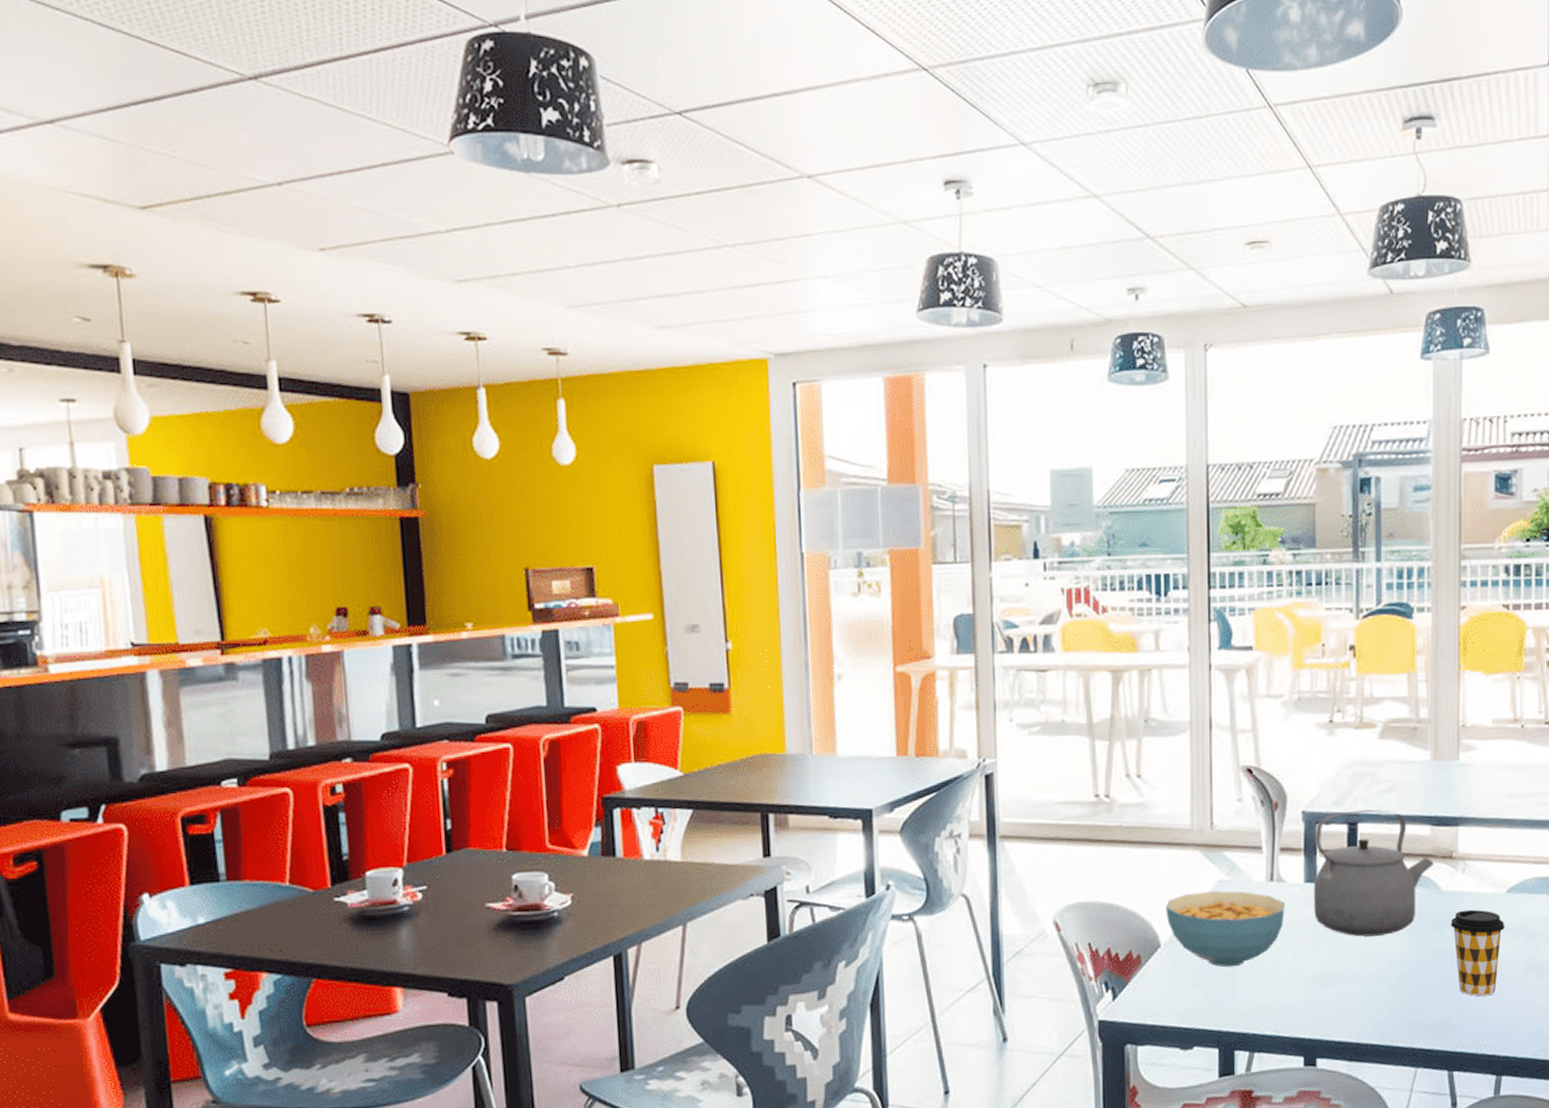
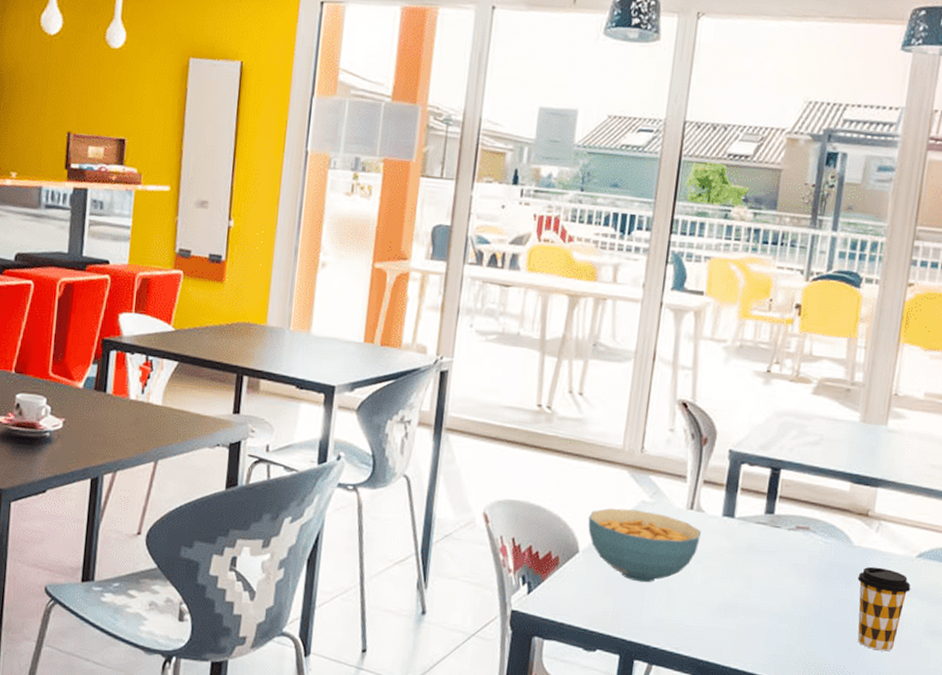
tea kettle: present [1313,809,1434,937] -> none [728,456,849,578]

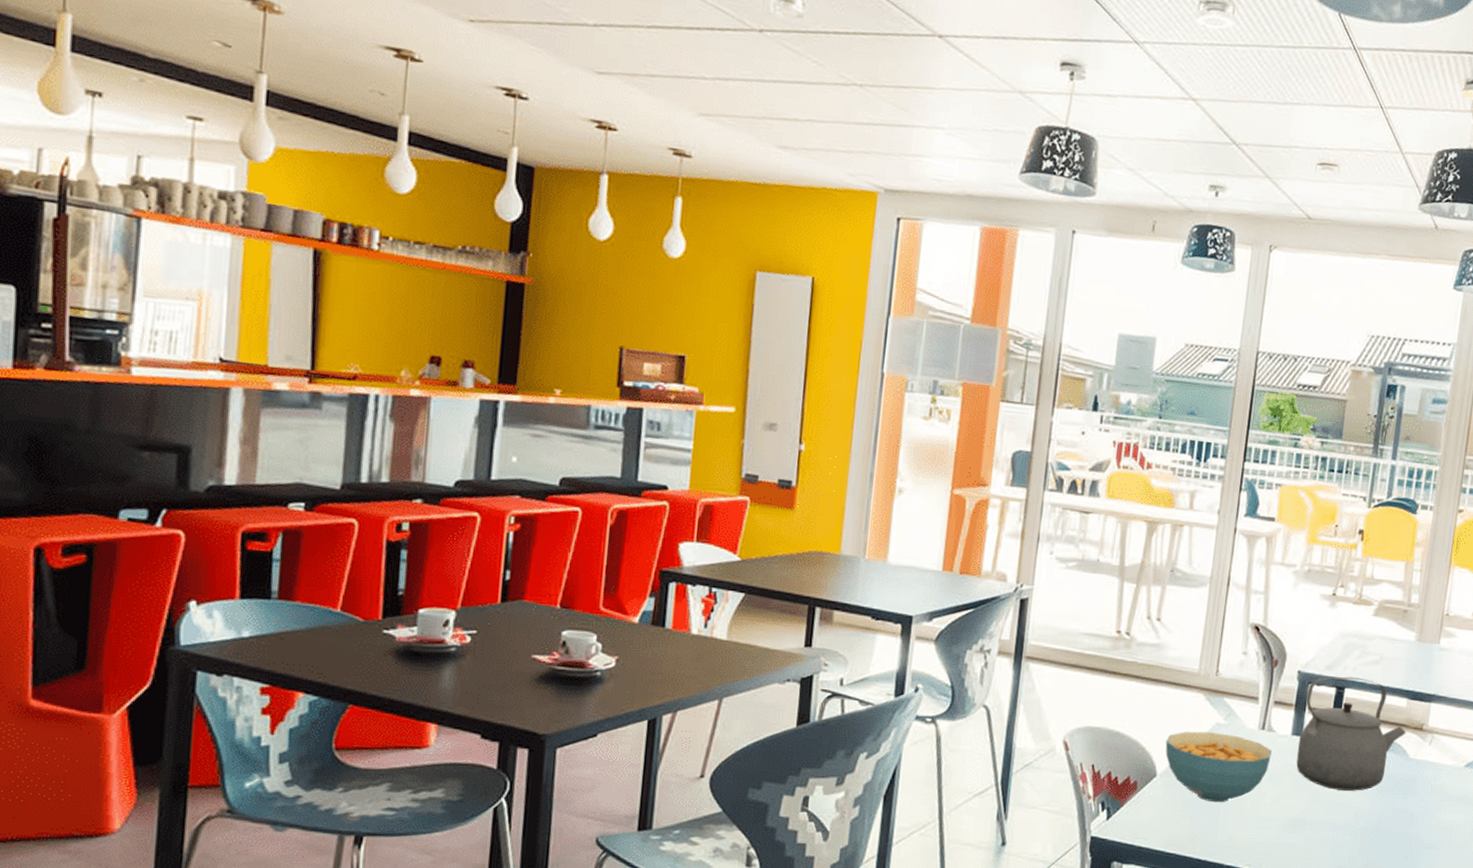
tea kettle: none [728,456,849,578] -> present [1296,676,1406,791]
coffee cup: present [857,566,911,652] -> none [1413,777,1460,857]

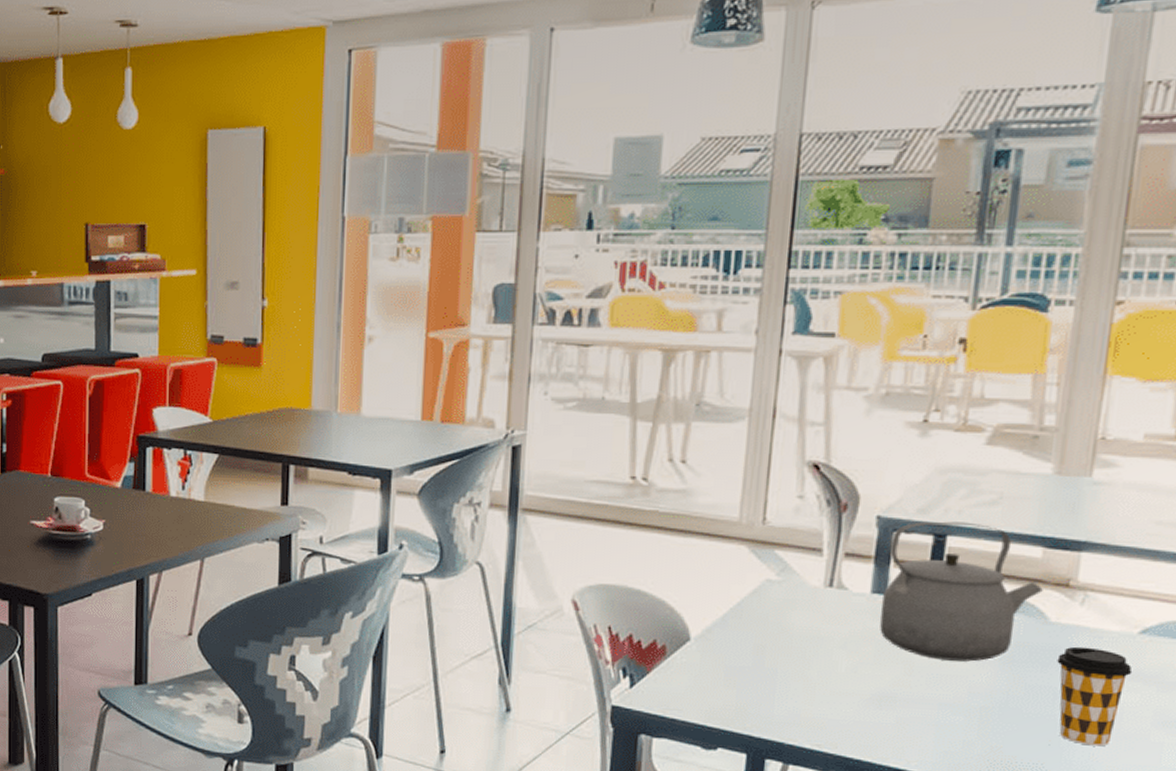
cereal bowl: present [1165,731,1272,803] -> none [700,589,844,672]
coffee cup: none [1413,777,1460,857] -> present [1057,646,1133,747]

